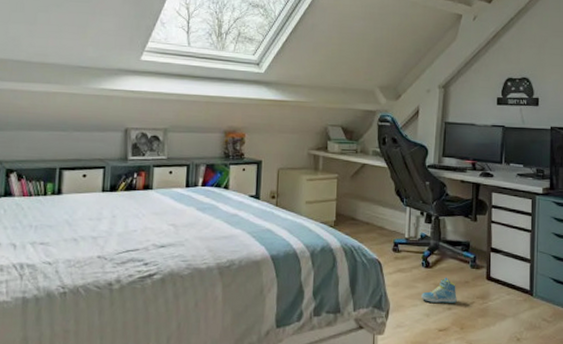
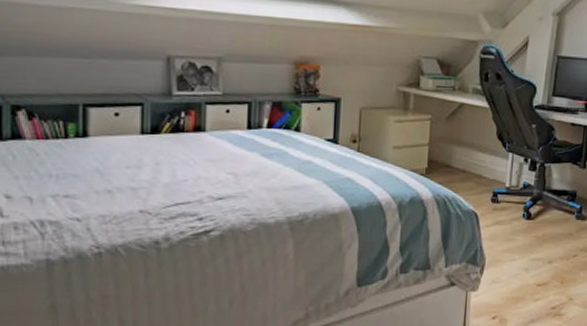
sneaker: present [421,277,457,303] -> none [520,229,559,256]

